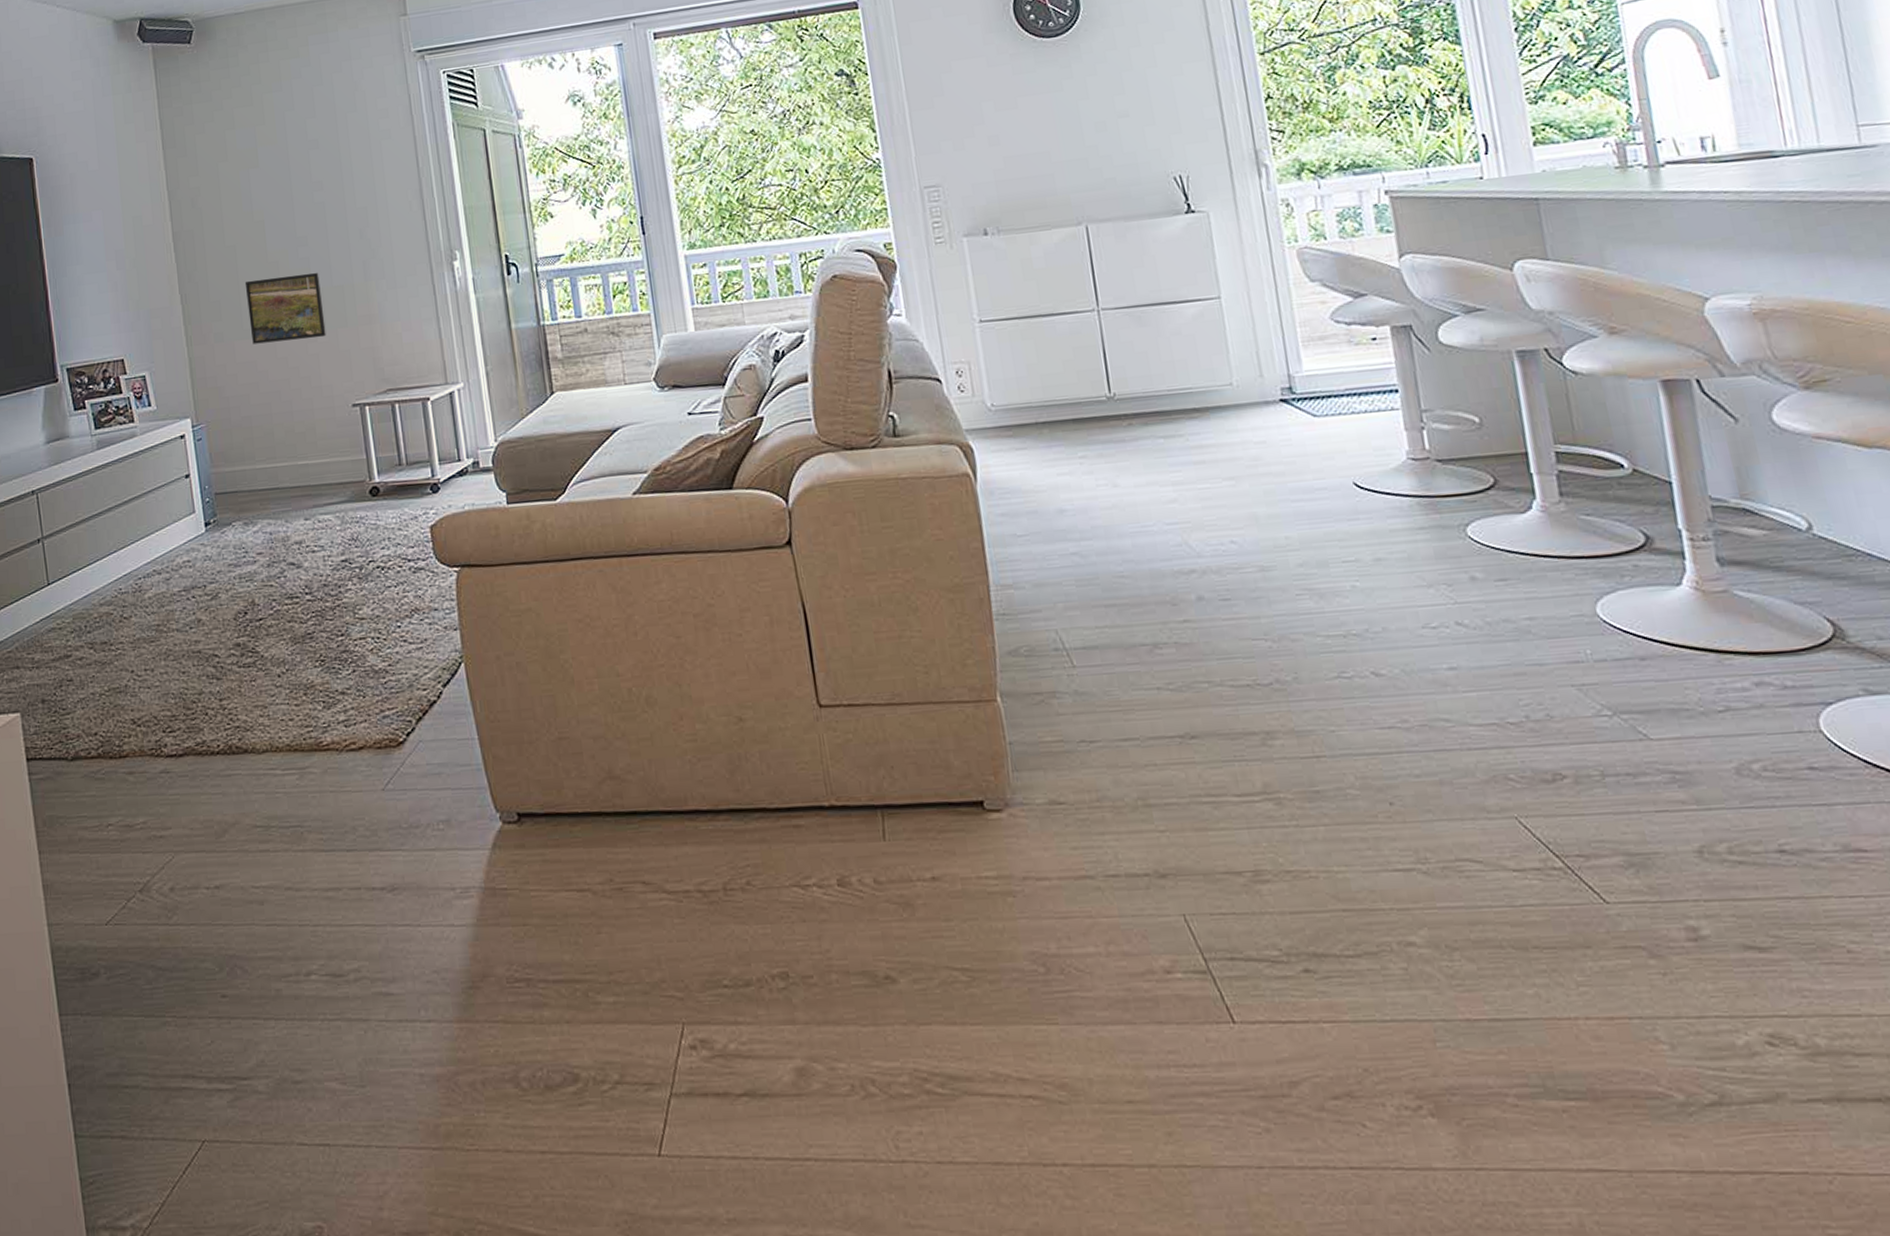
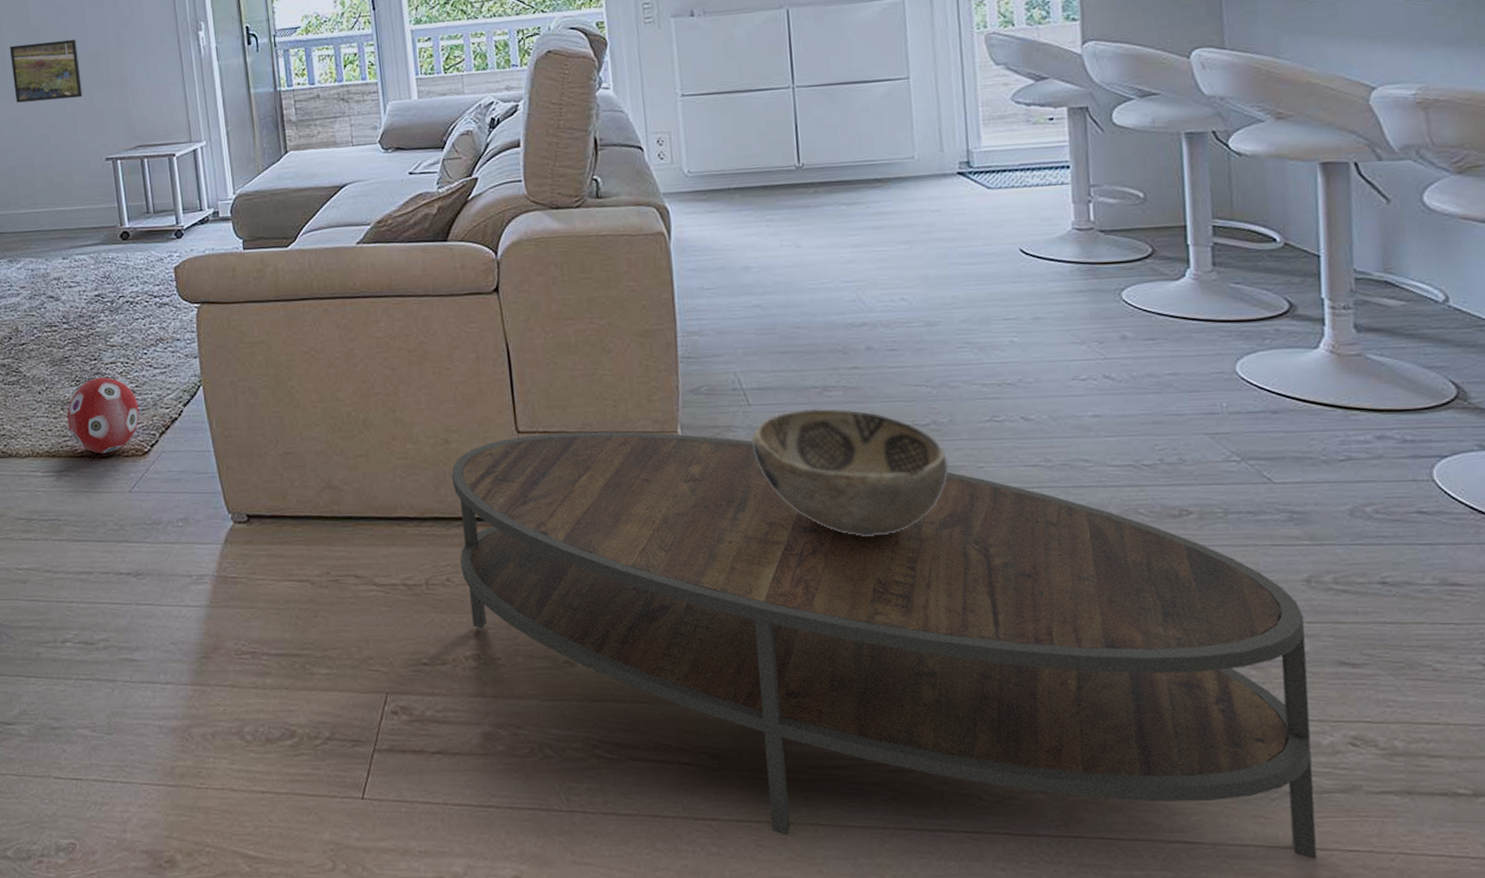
decorative ball: none [310,655,393,746] -> present [67,377,140,454]
coffee table: none [747,702,1746,1185] -> present [451,431,1317,859]
decorative bowl: none [1079,668,1297,816] -> present [751,408,948,536]

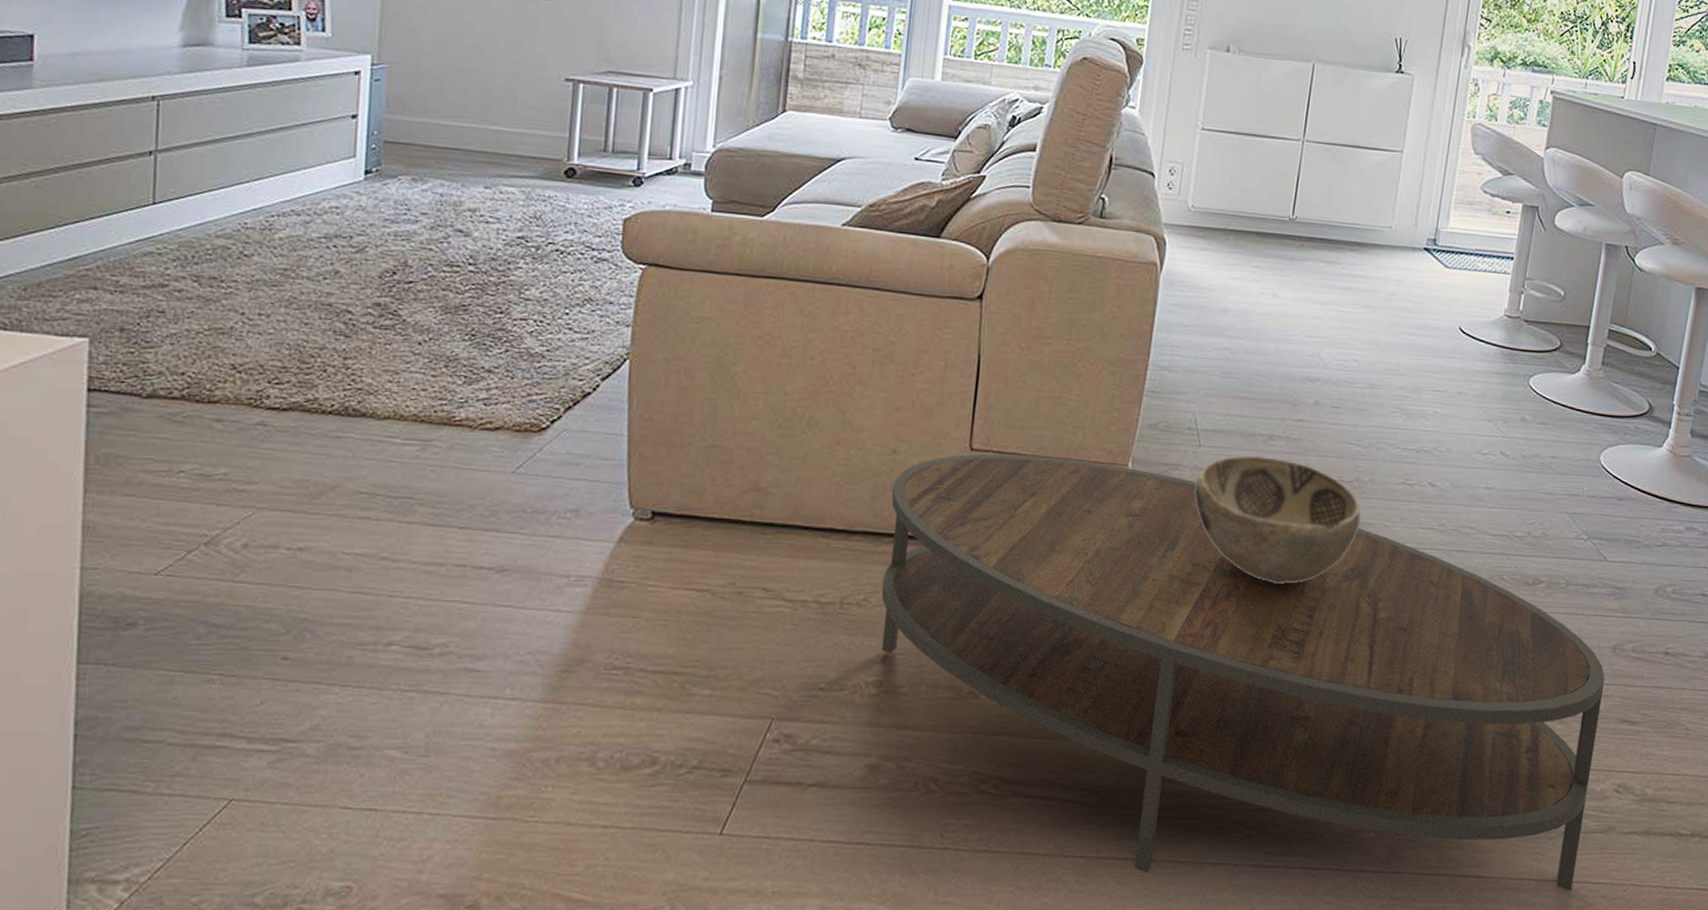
decorative ball: present [67,377,140,454] -> none [448,334,546,425]

